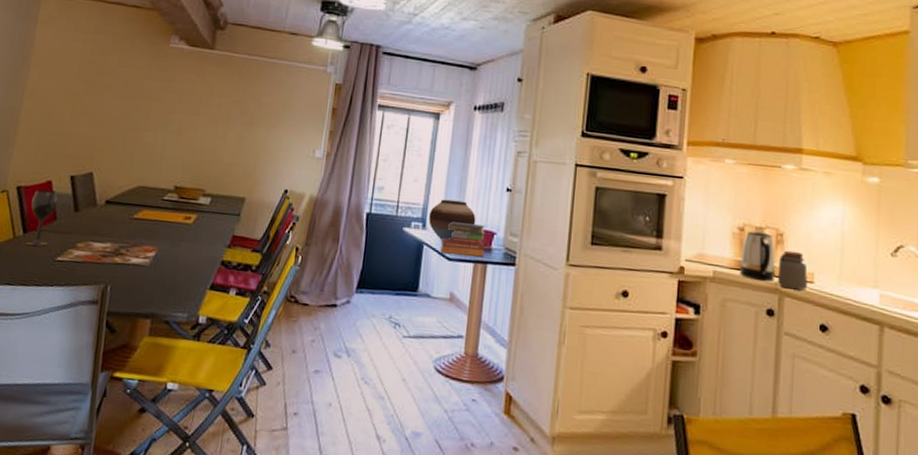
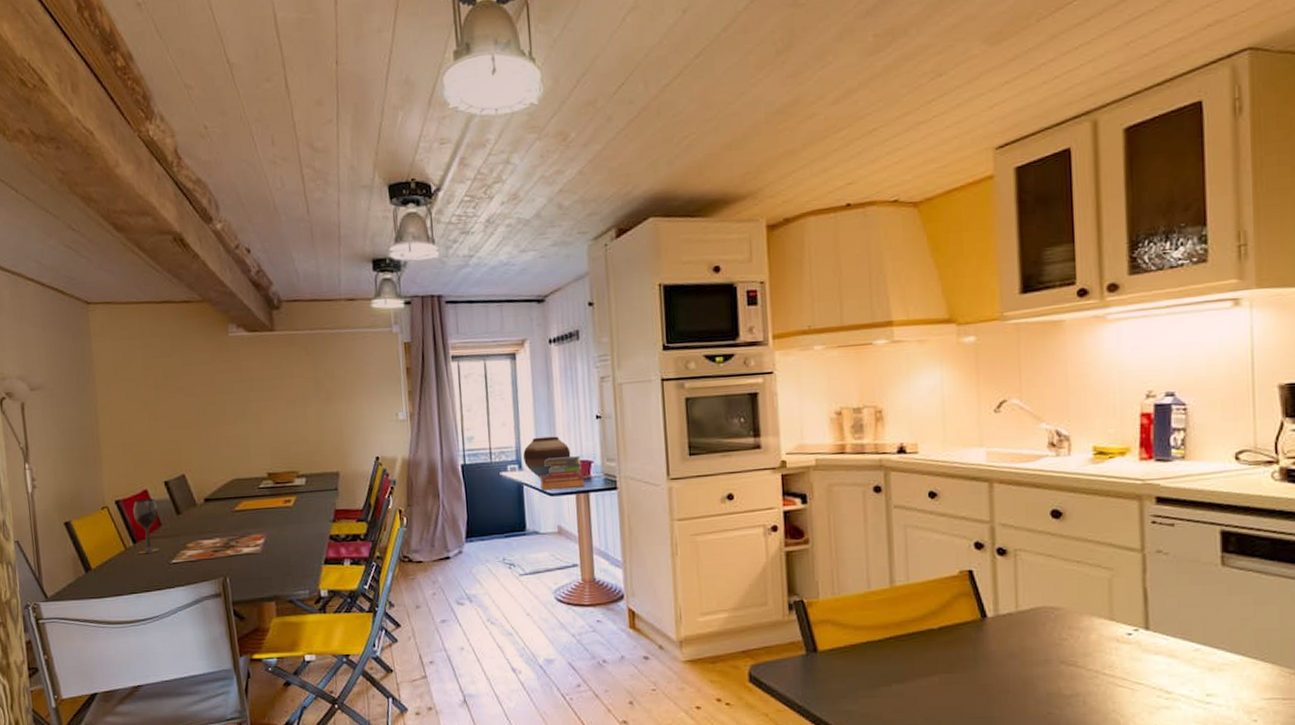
kettle: present [740,231,776,282] -> none [841,412,878,461]
jar: present [777,250,808,291] -> none [880,425,912,463]

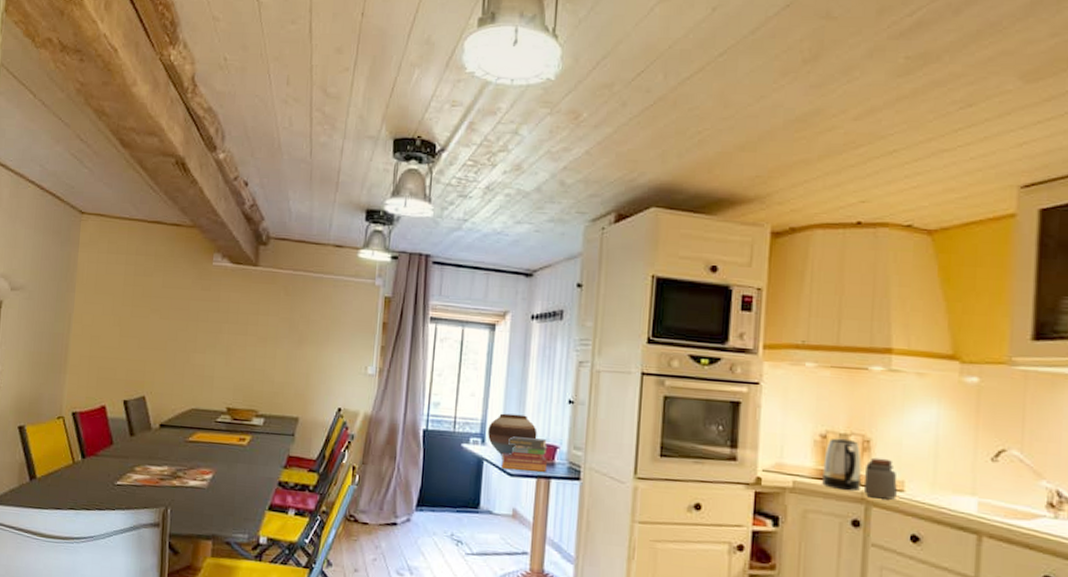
wine glass: present [133,498,160,555] -> none [84,414,113,472]
kettle: none [841,412,878,461] -> present [822,438,862,491]
jar: none [880,425,912,463] -> present [863,457,897,500]

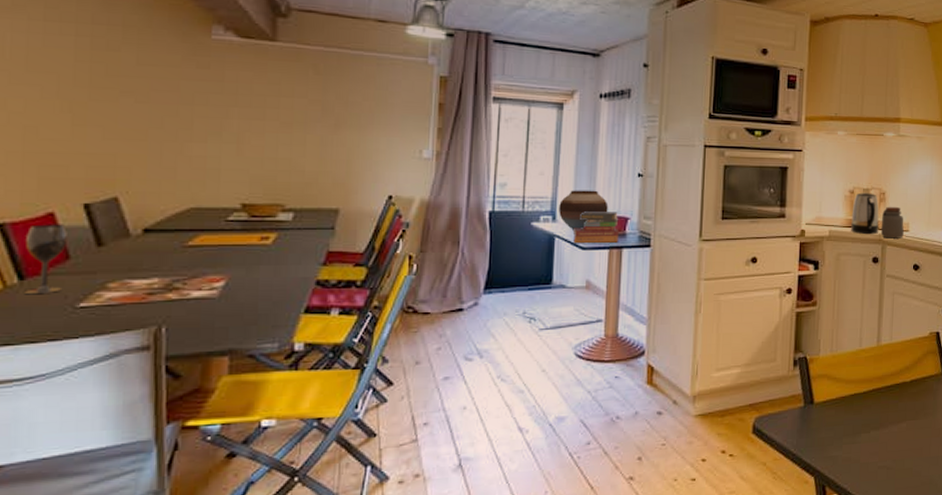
wine glass: none [84,414,113,472] -> present [24,224,69,295]

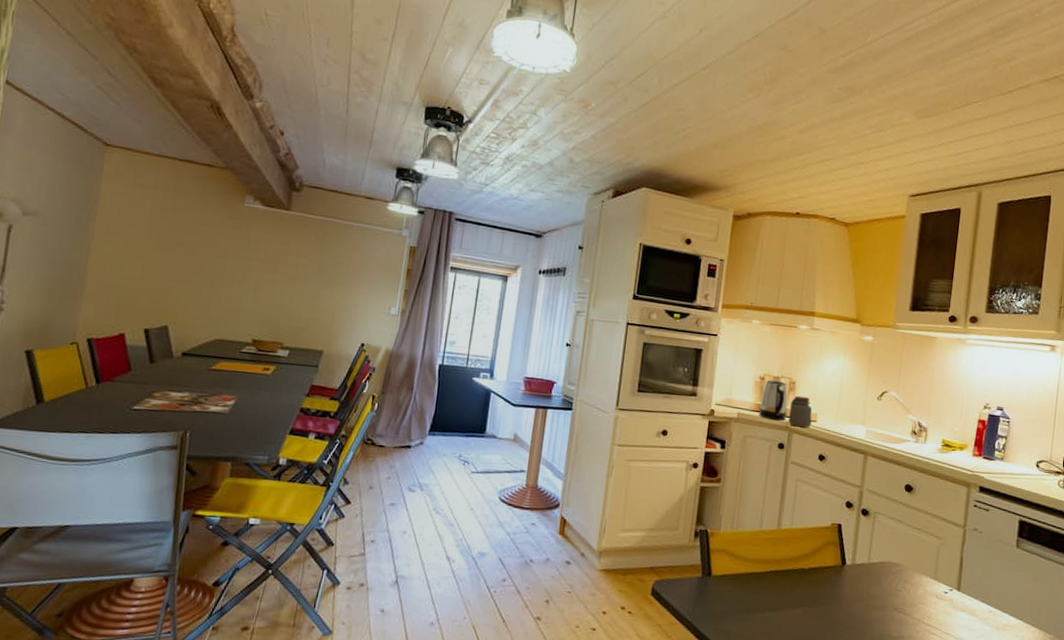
wine glass: present [24,224,69,295] -> none [99,341,132,397]
vase: present [559,190,609,232] -> none [496,352,539,390]
books: present [573,211,619,244] -> none [506,372,547,403]

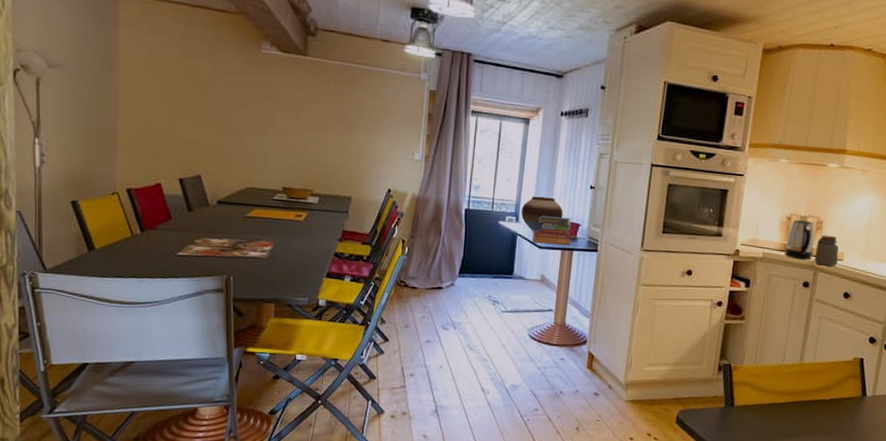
vase: none [496,352,539,390] -> present [521,196,563,232]
books: none [506,372,547,403] -> present [532,215,572,245]

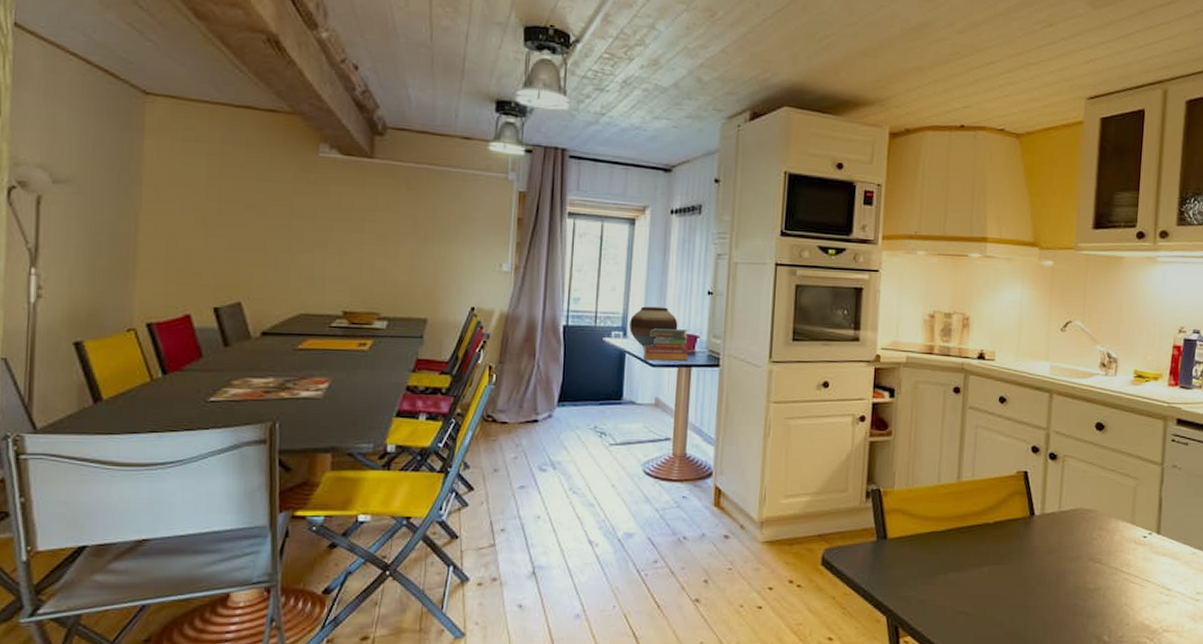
kettle: present [784,219,815,260] -> none [930,317,962,363]
jar: present [814,234,839,267] -> none [963,332,990,368]

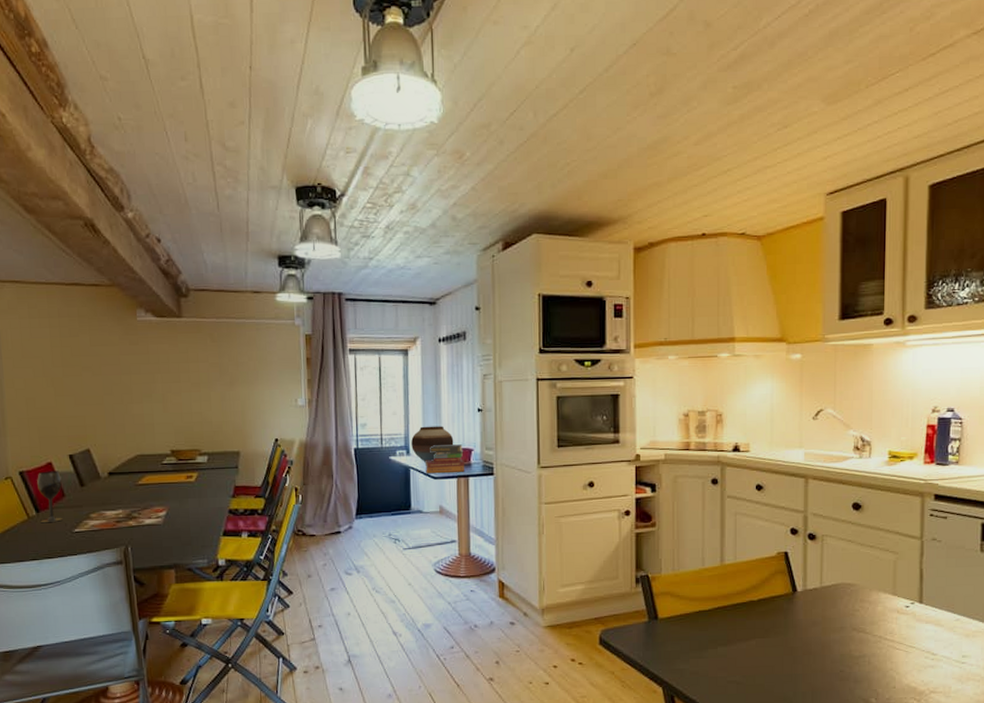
wine glass: none [167,325,202,389] -> present [37,471,63,523]

